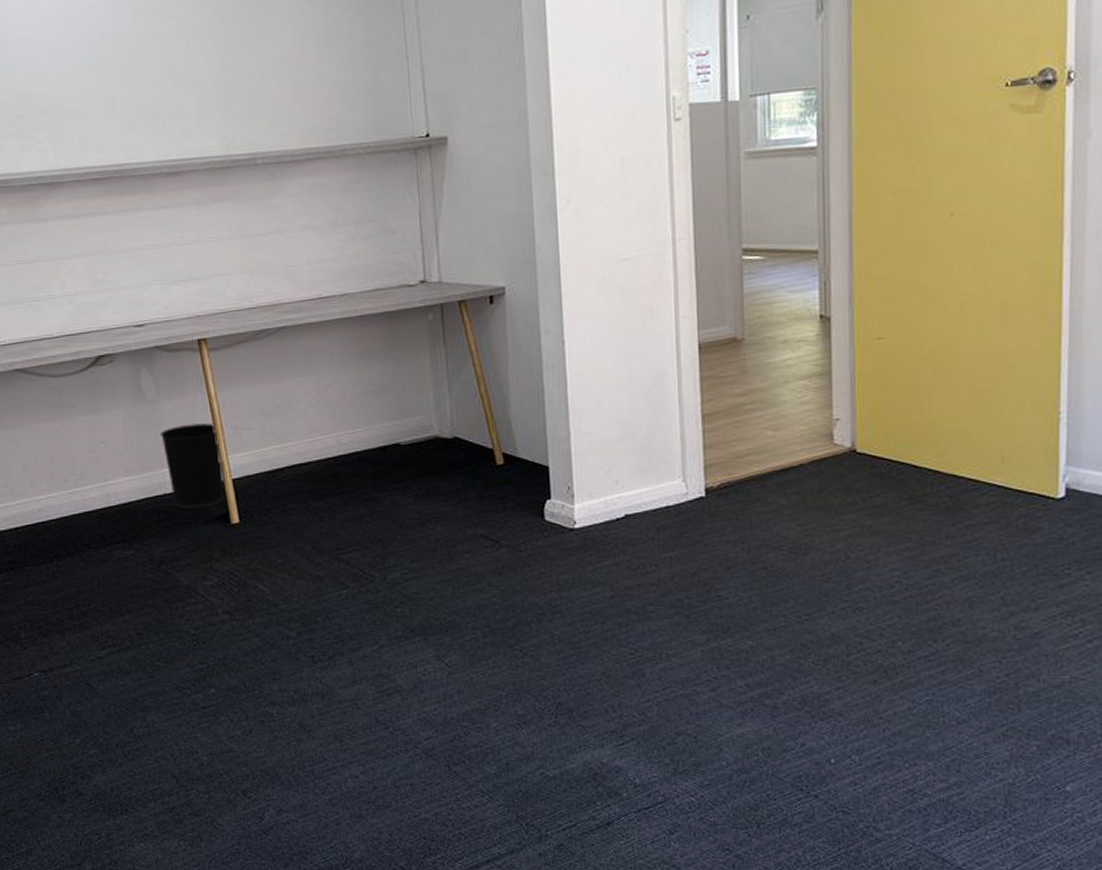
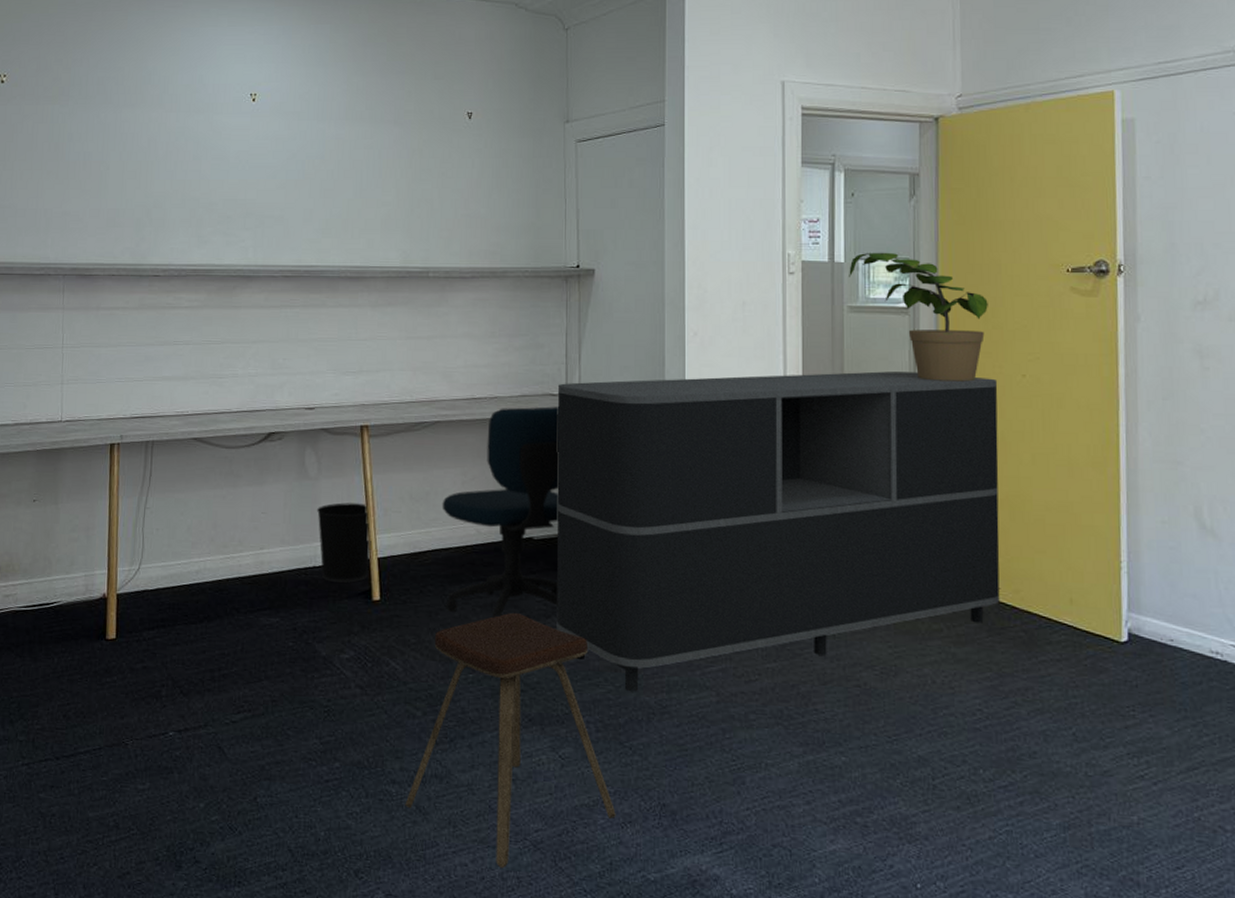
music stool: none [287,524,510,777] -> present [405,613,616,869]
office chair: none [296,298,433,531] -> present [442,406,560,618]
sideboard: none [415,220,922,594] -> present [556,371,1000,692]
potted plant: none [745,83,911,230] -> present [849,252,988,382]

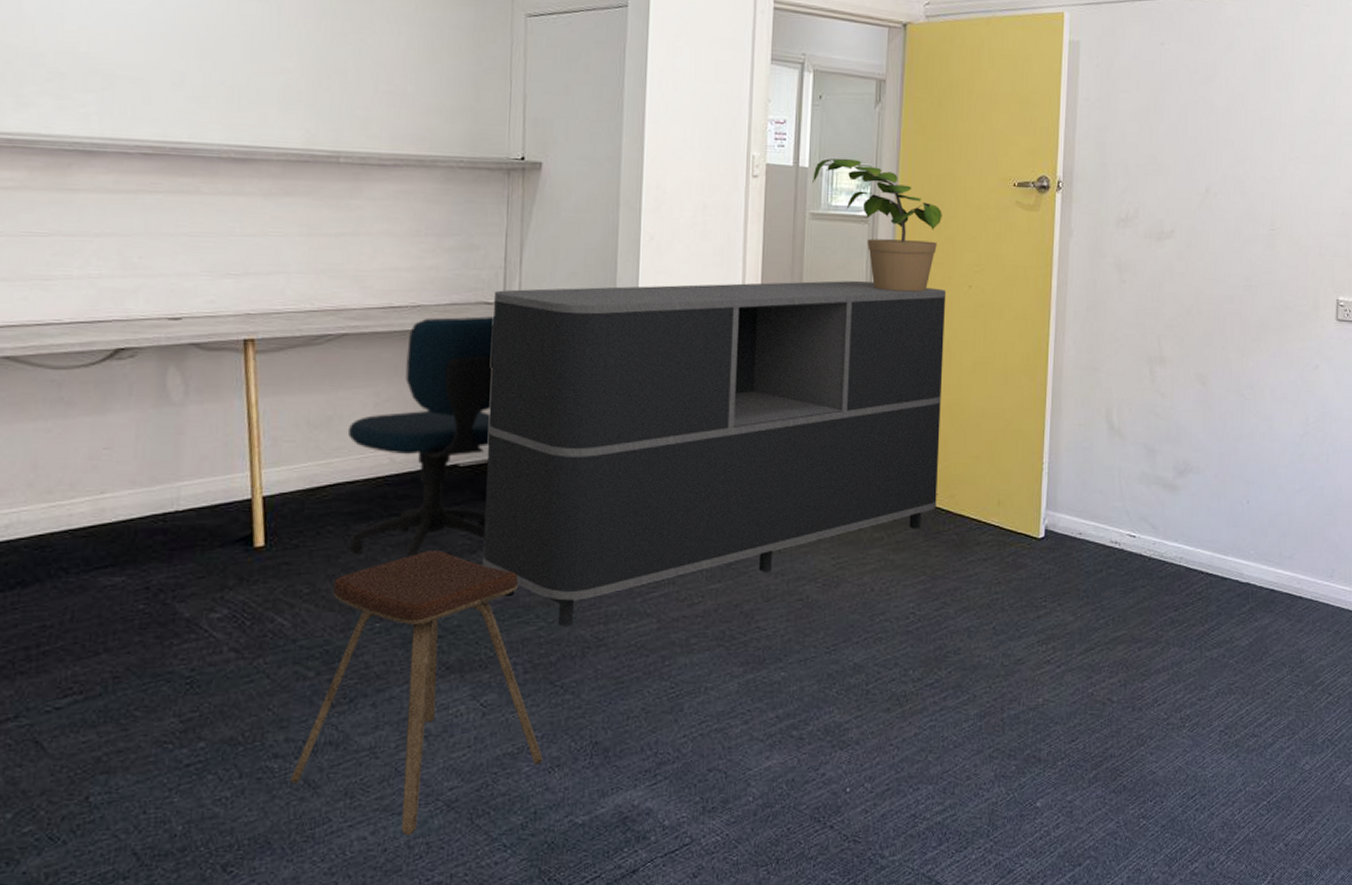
wastebasket: present [317,502,371,583] -> none [182,432,255,528]

